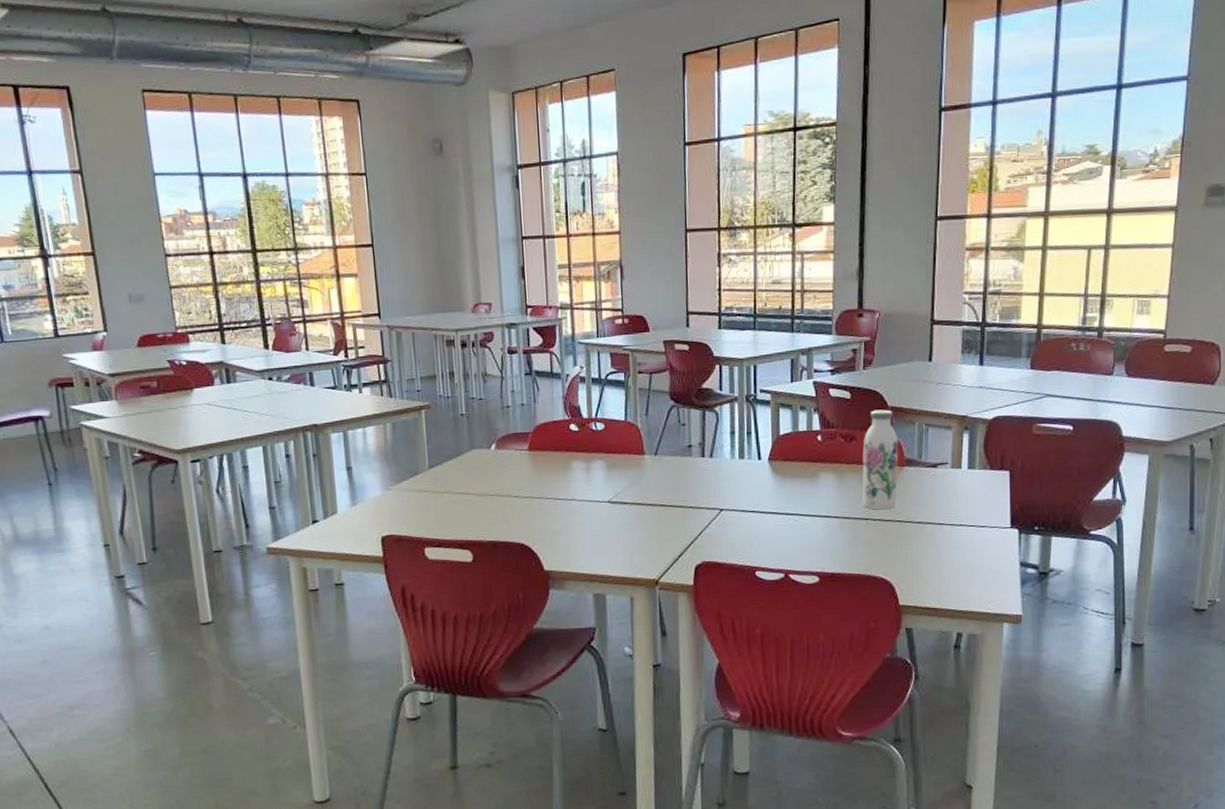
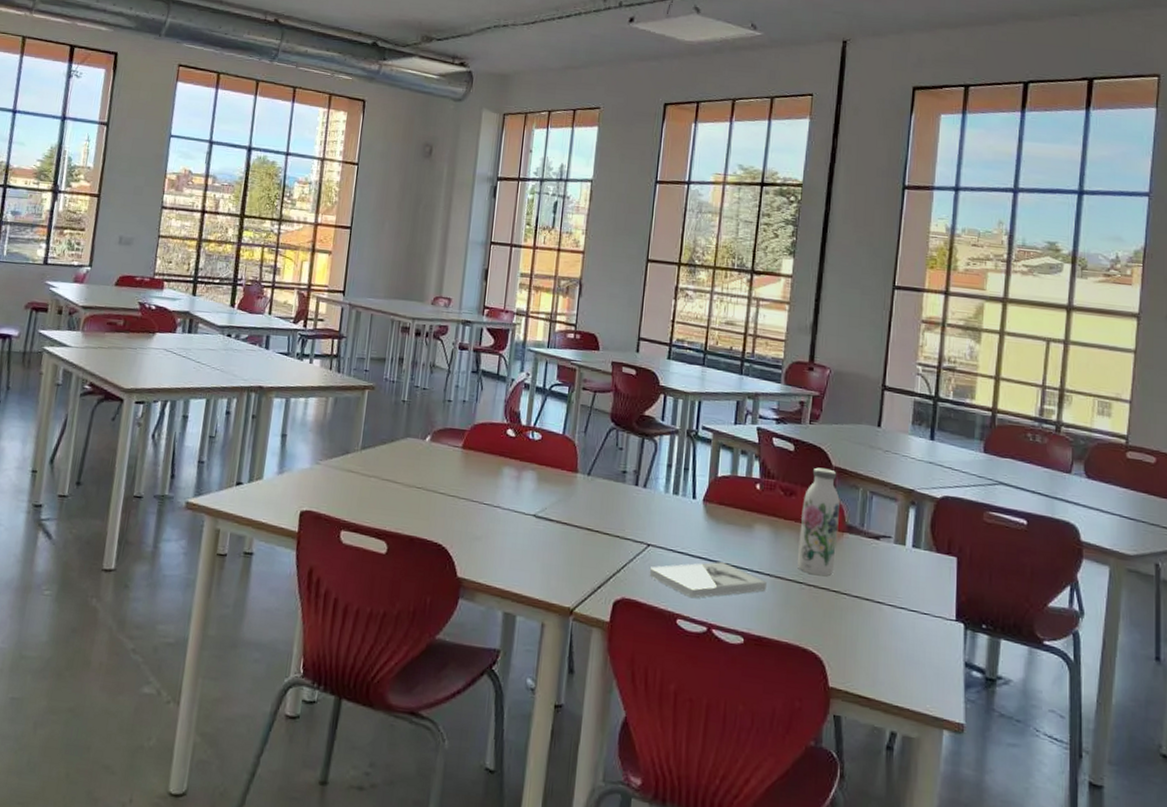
book: none [725,512,836,551] -> present [649,561,768,599]

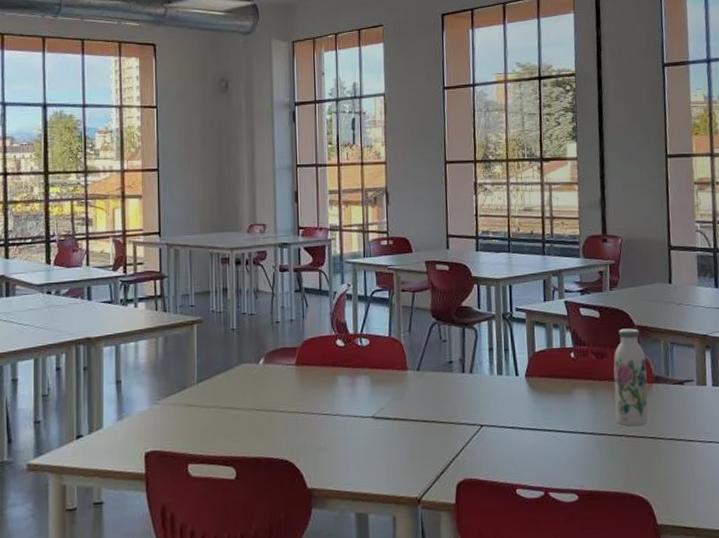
book: present [649,561,768,599] -> none [485,429,593,468]

